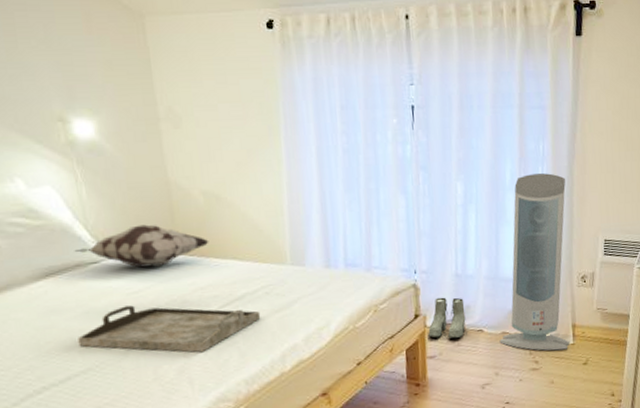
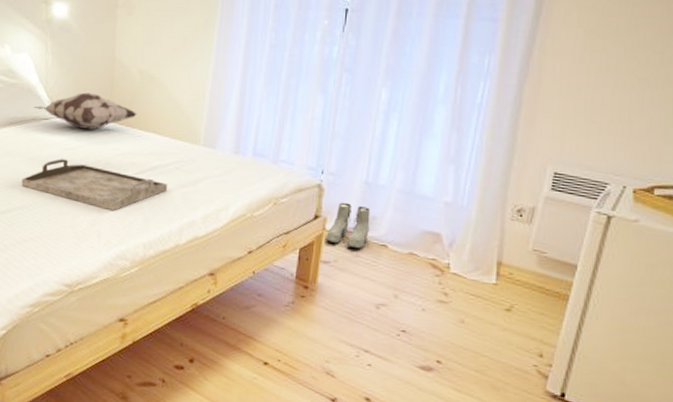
air purifier: present [499,173,570,351] -> none [404,89,511,288]

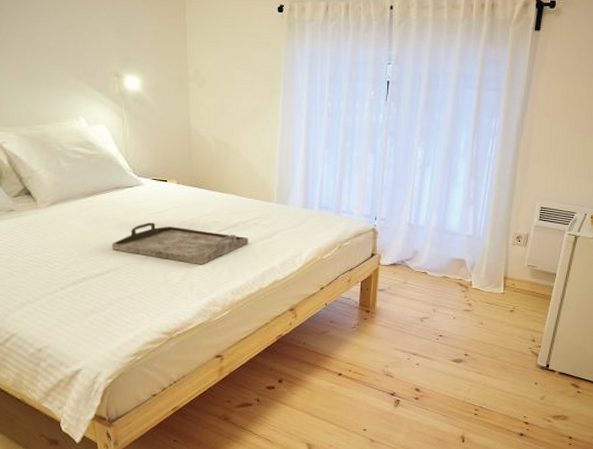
decorative pillow: present [33,92,137,130] -> none [116,161,216,194]
boots: present [326,202,371,249] -> none [381,241,414,277]

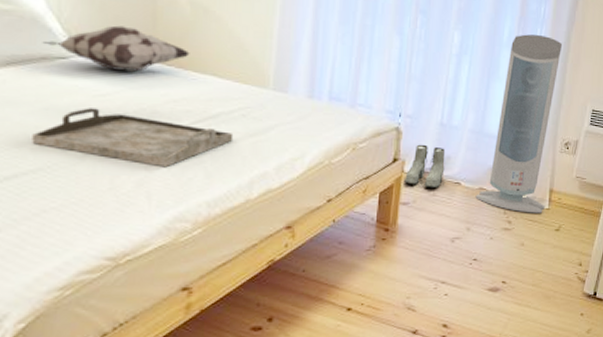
decorative pillow: none [116,161,216,194] -> present [42,25,190,72]
boots: none [381,241,414,277] -> present [405,144,446,188]
air purifier: none [440,146,512,297] -> present [475,34,562,213]

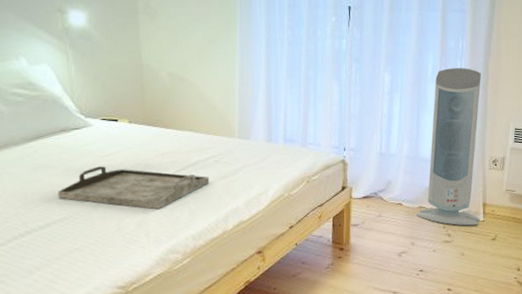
decorative pillow: present [42,25,190,72] -> none [61,98,171,135]
boots: present [405,144,446,188] -> none [353,172,387,210]

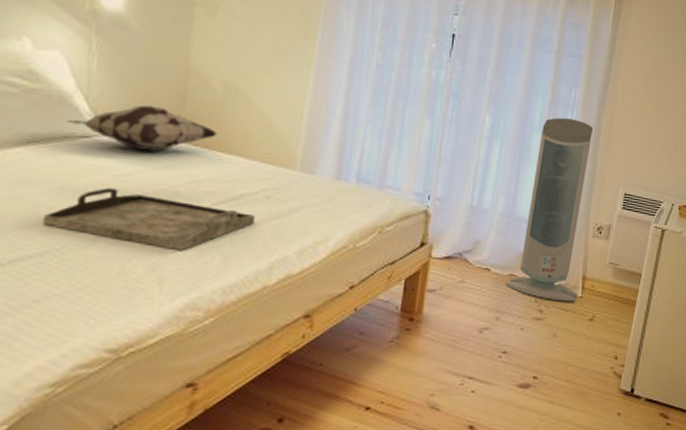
decorative pillow: none [61,98,171,135] -> present [66,105,218,152]

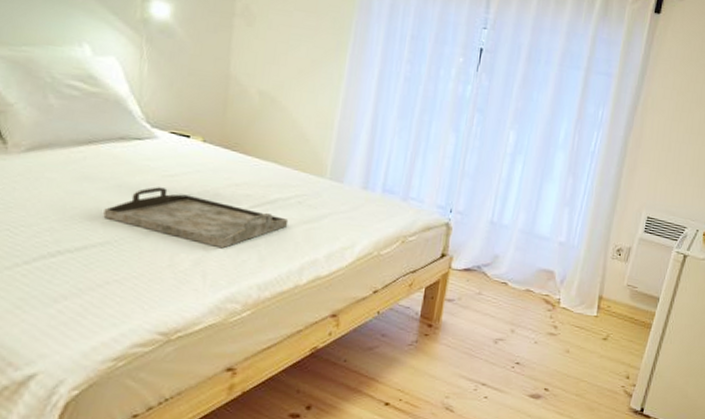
decorative pillow: present [66,105,218,152] -> none [122,111,255,156]
air purifier: present [505,117,593,302] -> none [521,137,618,321]

